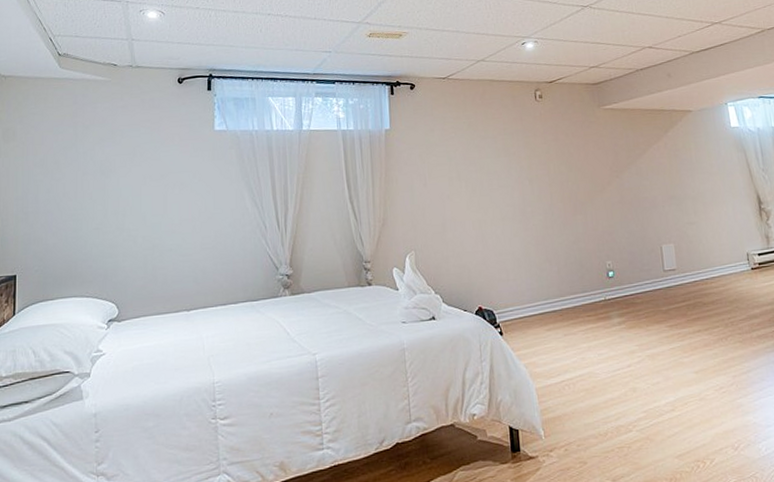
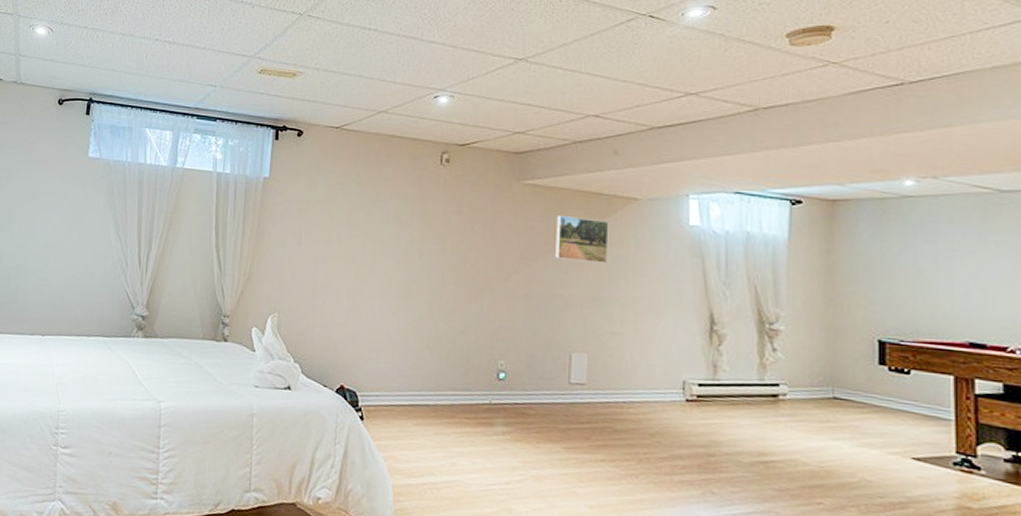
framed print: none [633,131,677,168] -> present [556,215,609,263]

